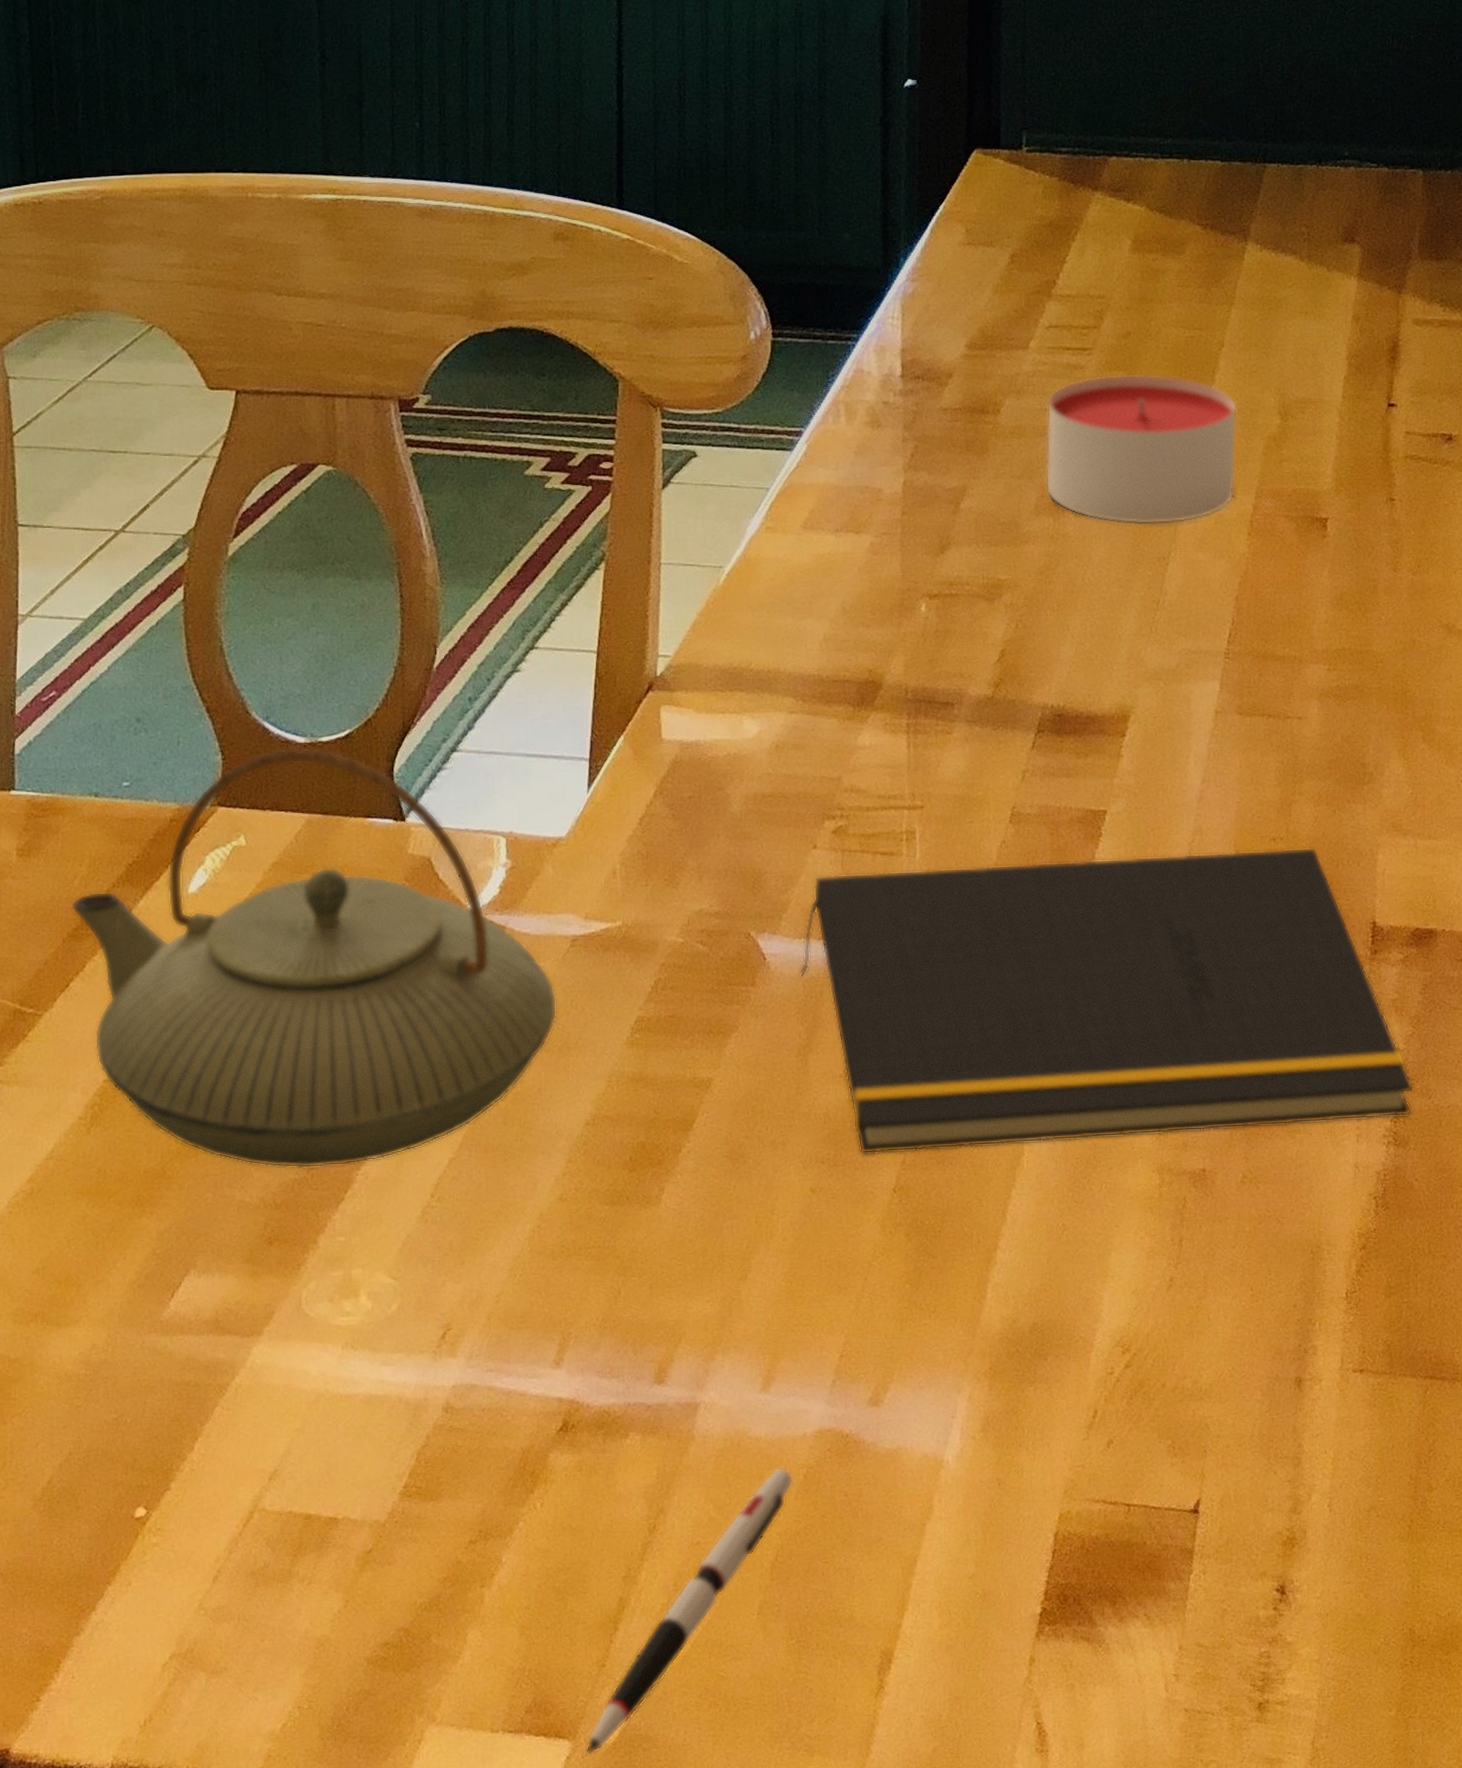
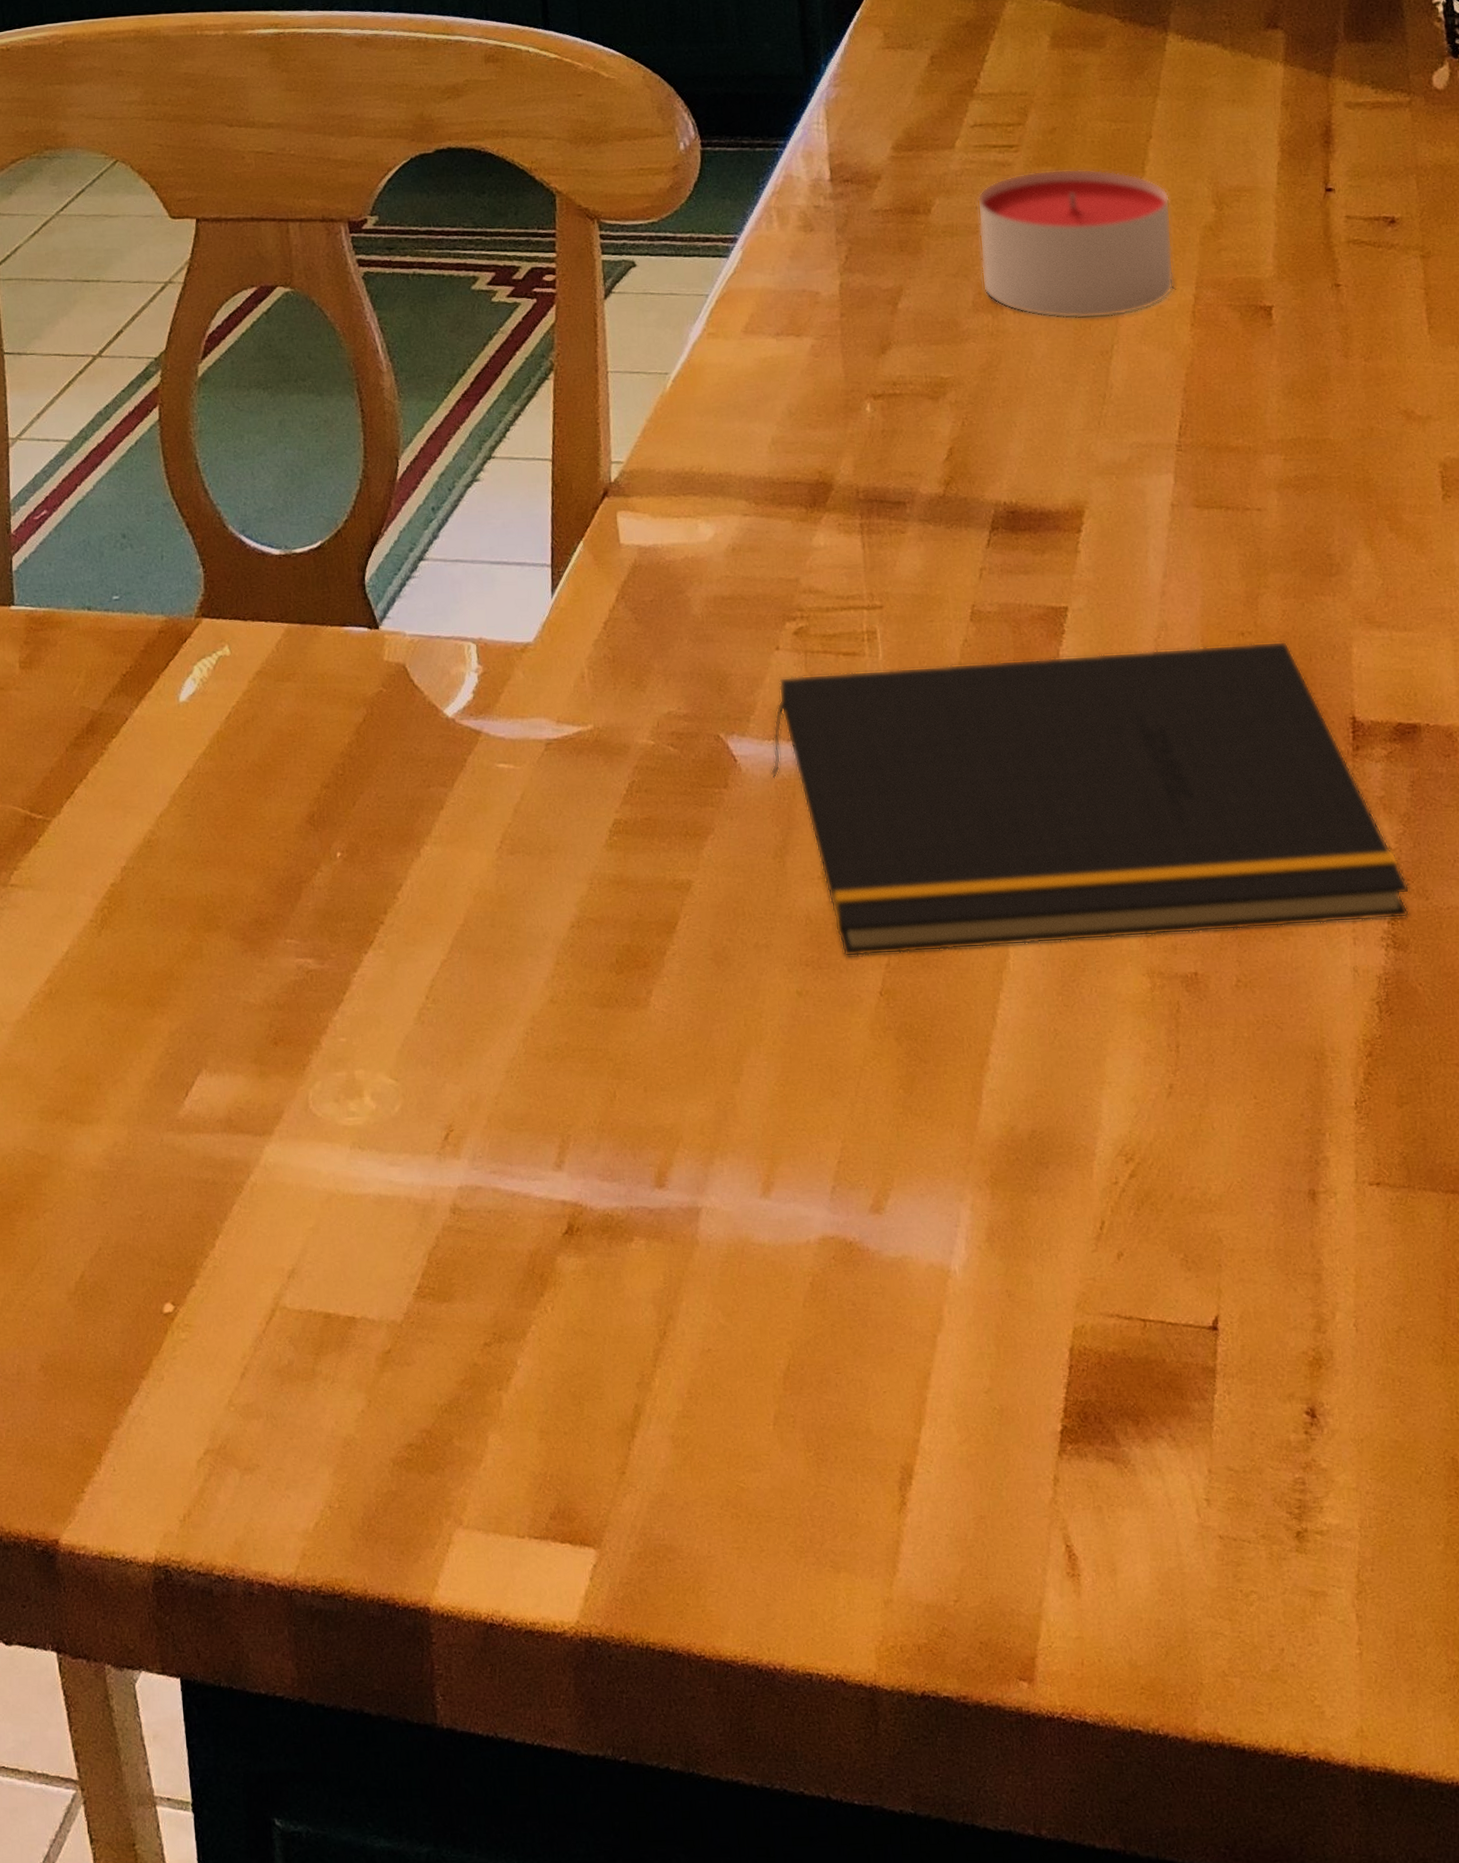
teapot: present [71,748,557,1169] -> none [72,559,536,971]
pen: present [585,1466,793,1755] -> none [611,1274,800,1564]

